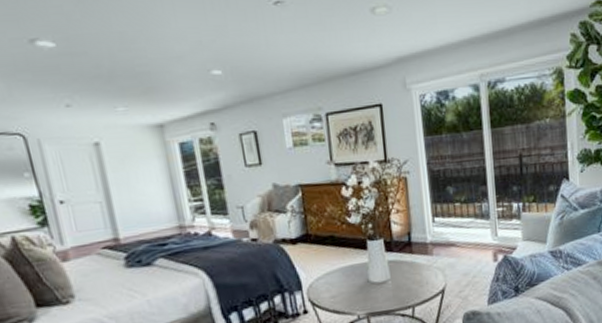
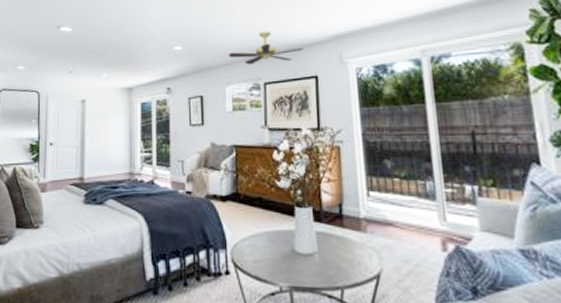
ceiling fan: none [280,52,366,93] -> present [228,31,304,65]

